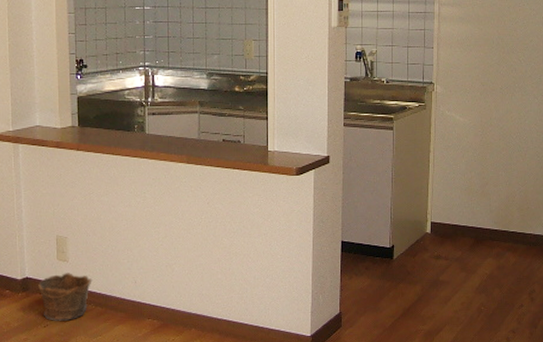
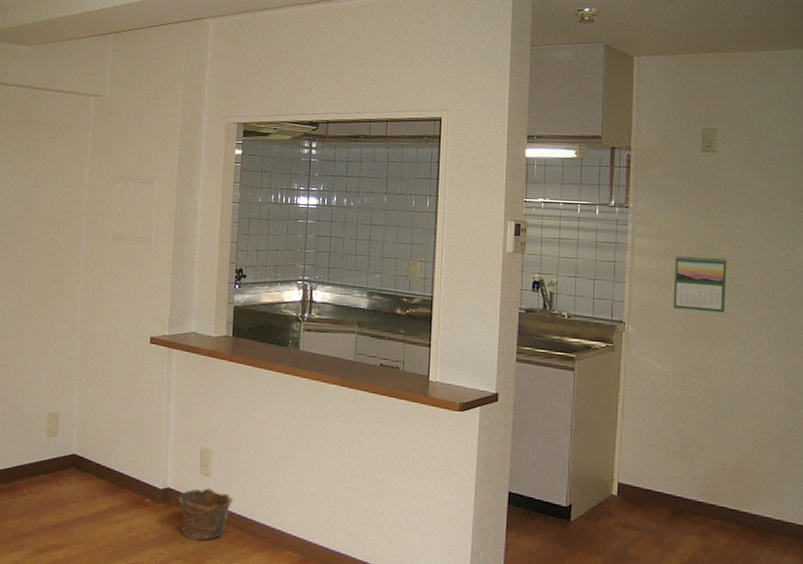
calendar: none [473,19,515,69] -> present [673,255,727,313]

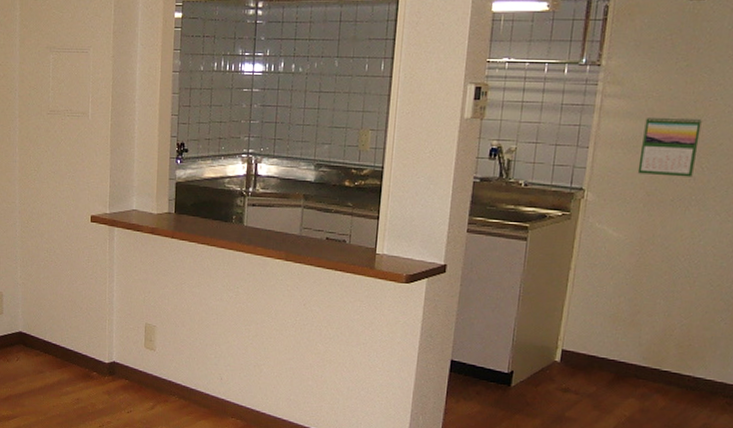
clay pot: present [177,488,234,540] -> none [123,361,178,409]

